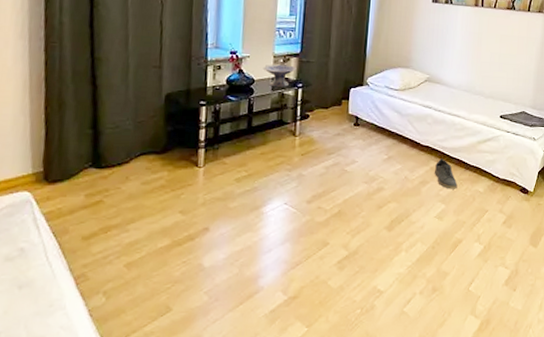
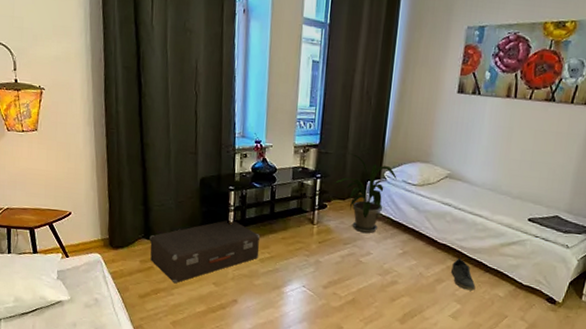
suitcase: none [98,137,237,218] -> present [149,219,261,284]
decorative bowl: present [262,64,297,88] -> none [284,154,316,177]
house plant: none [316,60,379,142] -> present [333,152,397,234]

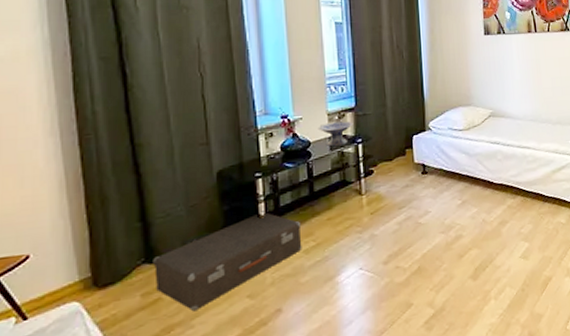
decorative bowl: none [284,154,316,177] -> present [317,121,354,147]
house plant: present [333,152,397,234] -> none [377,109,442,192]
shoe: present [451,258,476,291] -> none [512,194,539,226]

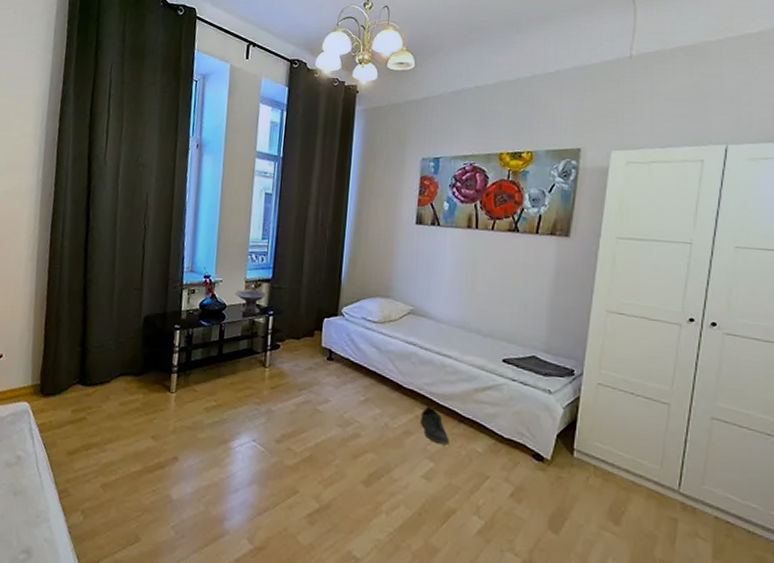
suitcase: present [153,211,302,312] -> none [83,361,207,438]
shoe: none [512,194,539,226] -> present [421,406,449,446]

